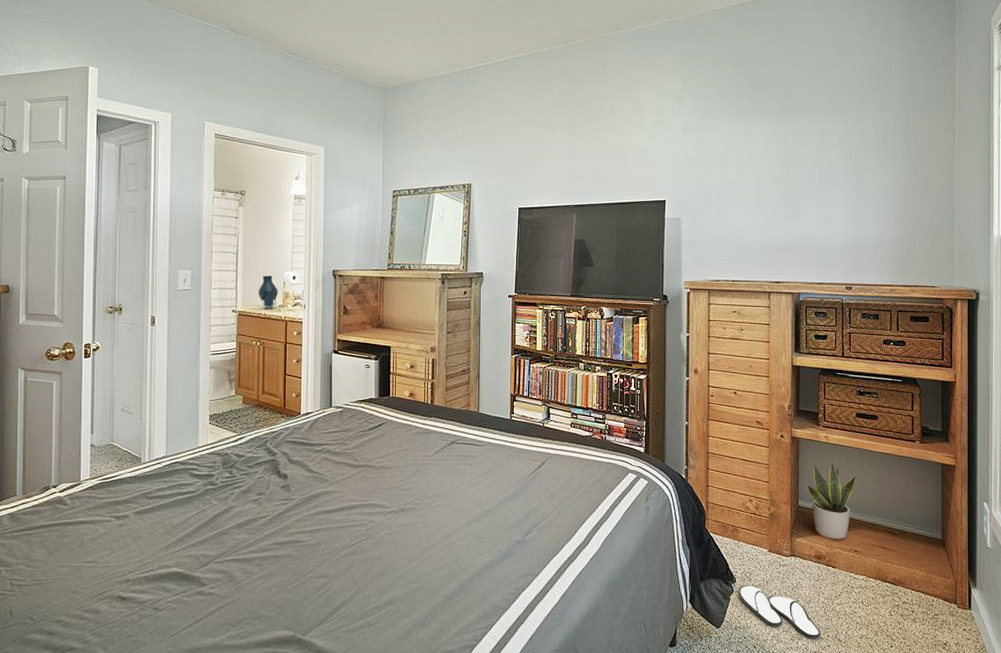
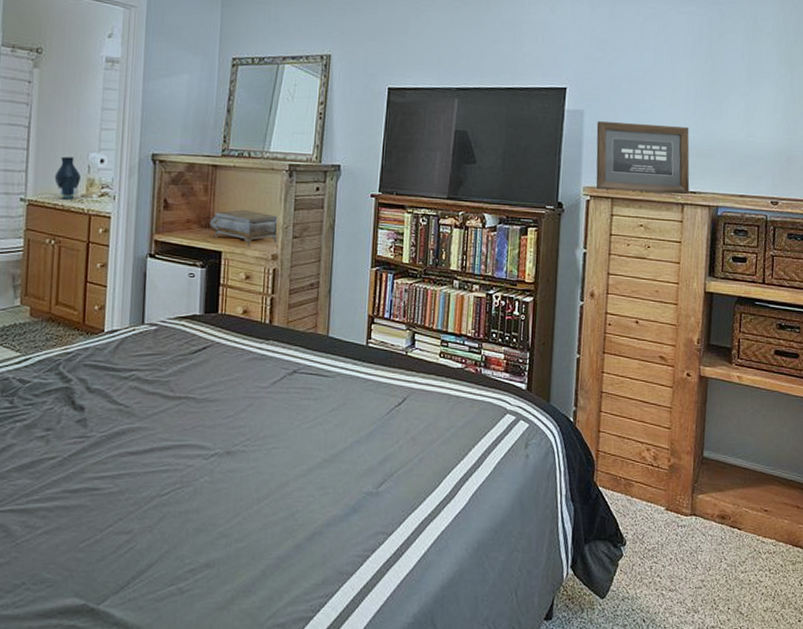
jewelry box: none [380,312,435,342] -> present [210,209,279,247]
picture frame: none [692,227,774,285] -> present [596,121,690,195]
slippers: present [738,585,822,639] -> none [627,549,721,612]
potted plant: present [807,461,857,540] -> none [714,405,771,497]

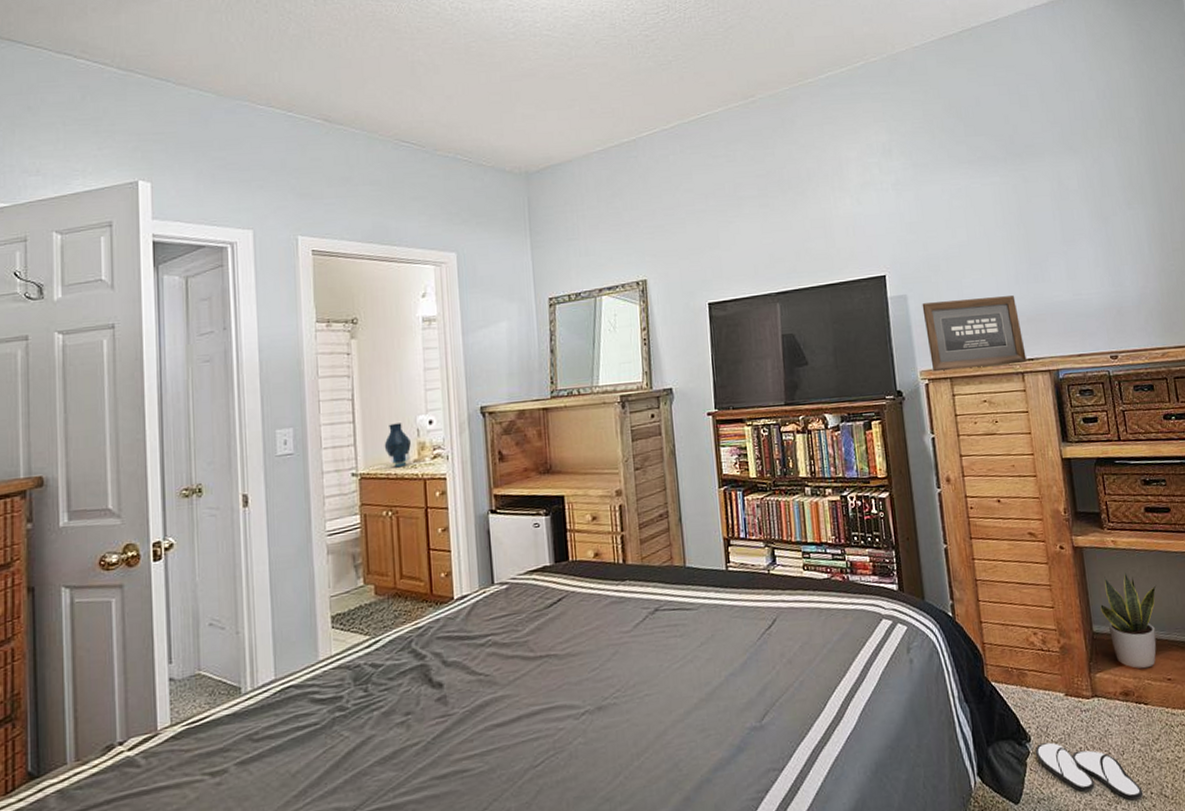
jewelry box: present [210,209,279,247] -> none [548,448,620,487]
slippers: none [627,549,721,612] -> present [1035,742,1144,800]
potted plant: none [714,405,771,497] -> present [1100,570,1157,670]

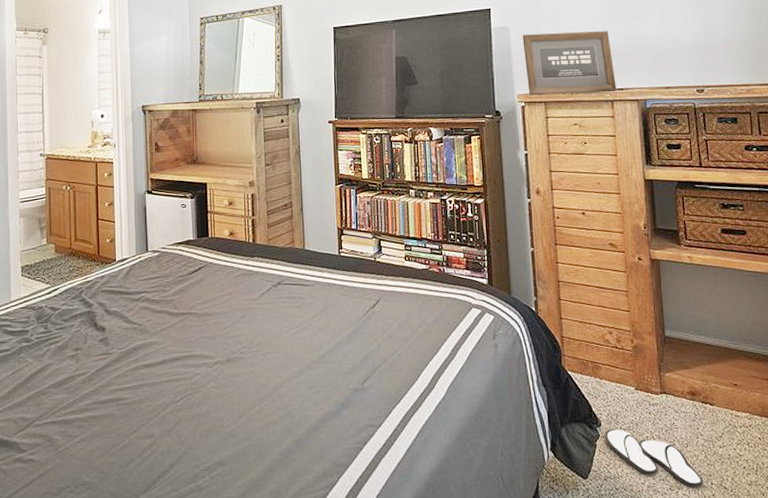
vase: present [384,423,411,468] -> none [65,115,86,151]
potted plant: present [1100,570,1157,670] -> none [673,283,729,373]

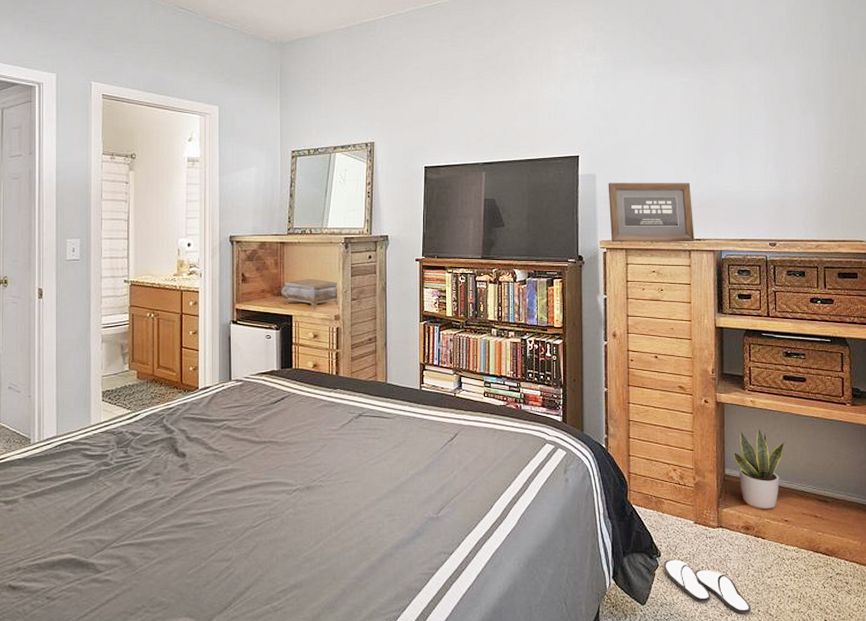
jewelry box: none [195,145,253,177] -> present [281,278,339,310]
potted plant: none [673,283,729,373] -> present [734,426,785,510]

